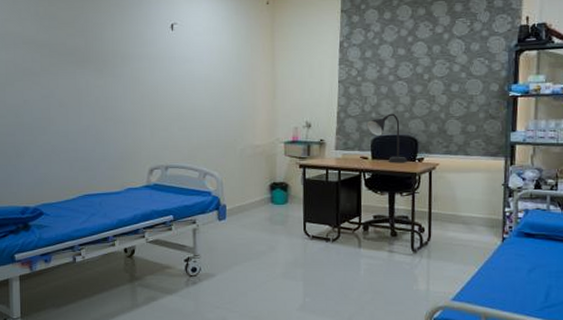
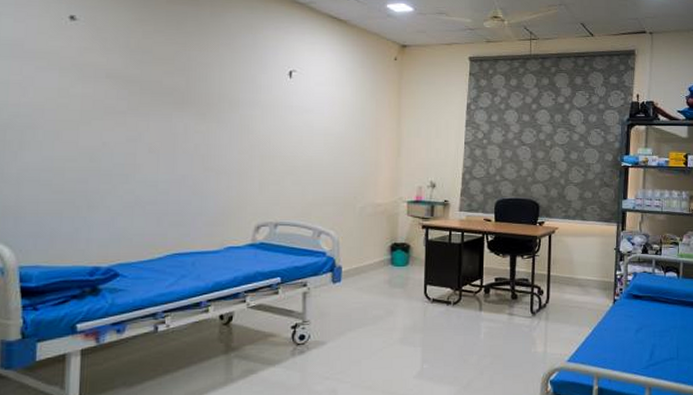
desk lamp: present [366,113,407,163] -> none [491,177,529,226]

